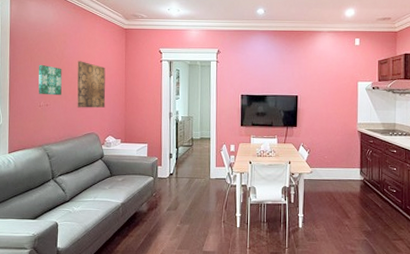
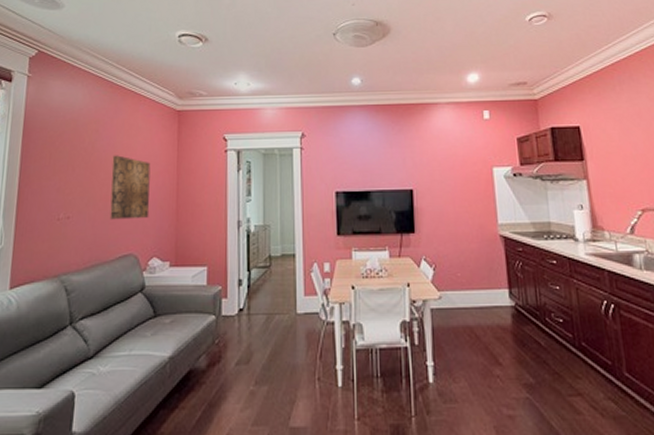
wall art: present [38,64,62,96] -> none [57,162,92,204]

